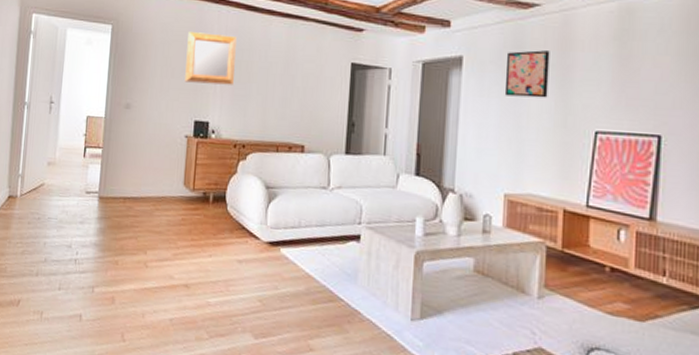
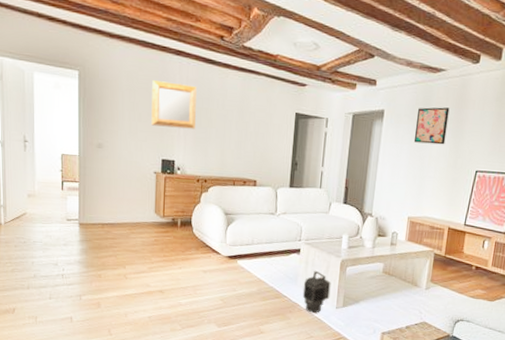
lantern: none [364,265,403,326] -> present [302,270,331,313]

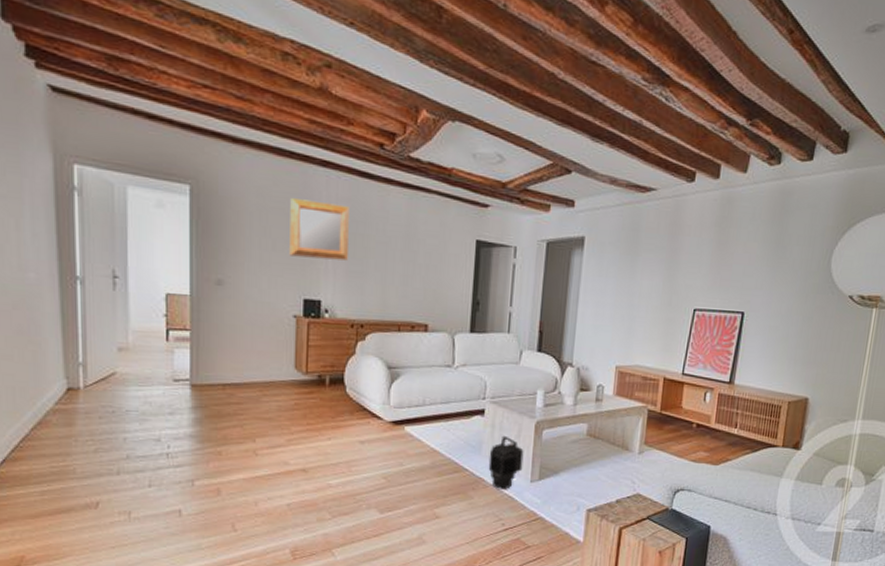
wall art: present [413,107,450,145] -> none [620,233,662,279]

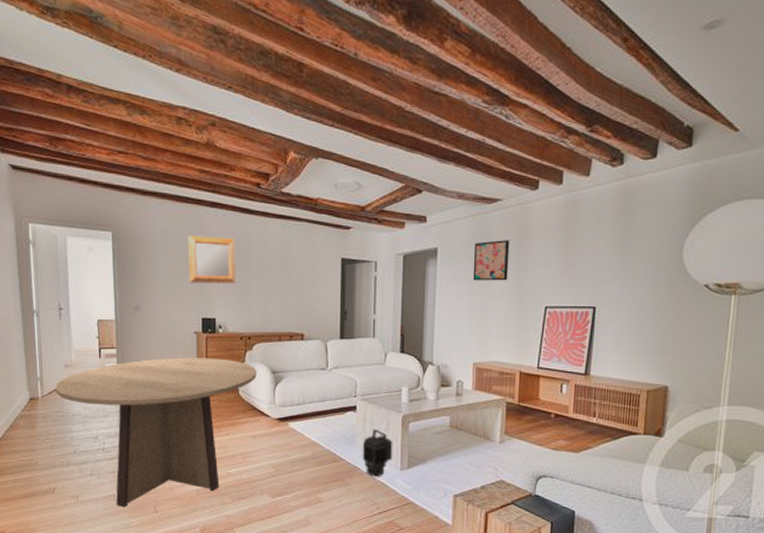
dining table: none [104,345,369,526] -> present [56,357,257,508]
wall art: none [620,233,662,279] -> present [472,240,510,281]

